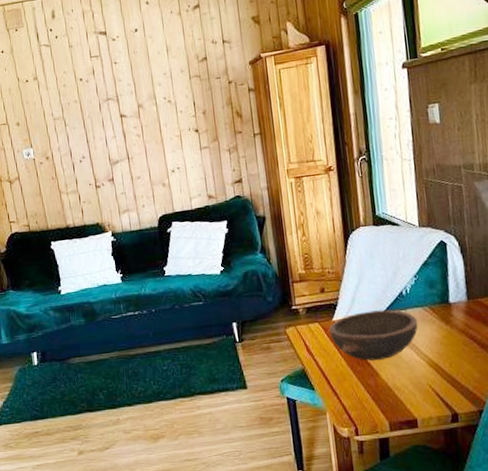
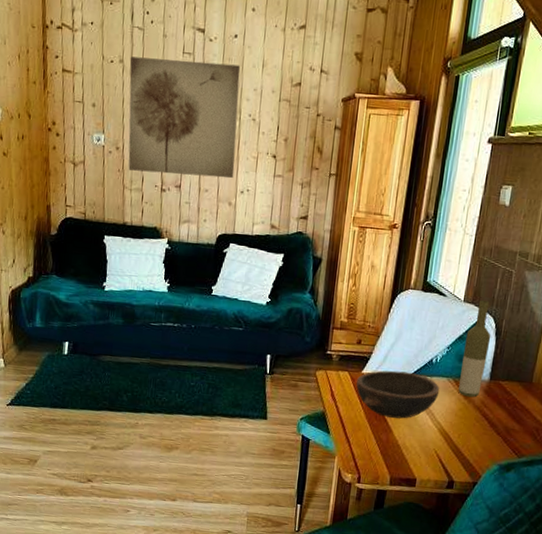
wall art: none [42,55,162,176] -> present [128,56,241,179]
bottle: none [430,221,461,323] -> present [458,301,491,398]

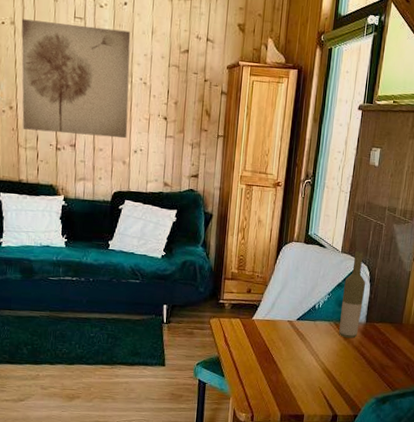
bowl: present [356,370,440,419] -> none [247,316,323,360]

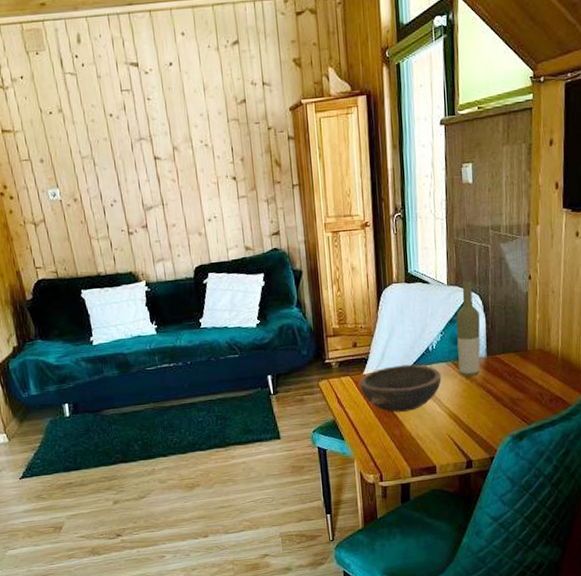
wall art: present [21,19,131,139] -> none [68,93,198,220]
bowl: none [247,316,323,360] -> present [360,364,442,413]

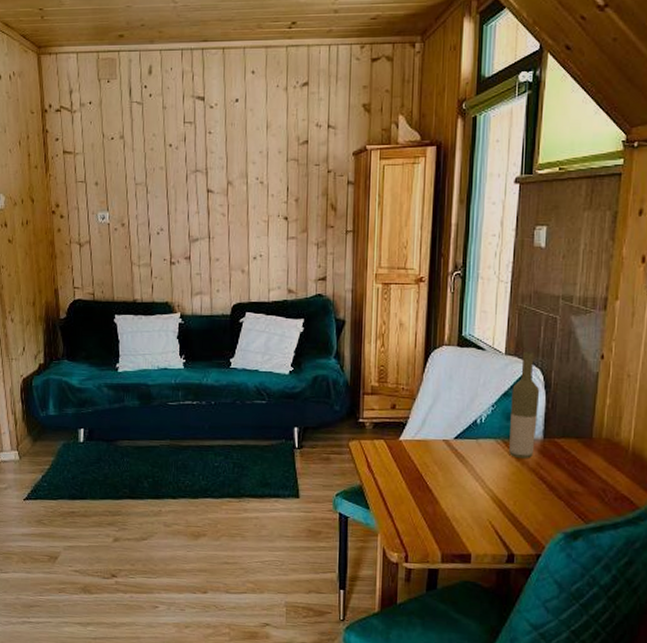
bowl: present [360,364,442,413] -> none [394,435,488,488]

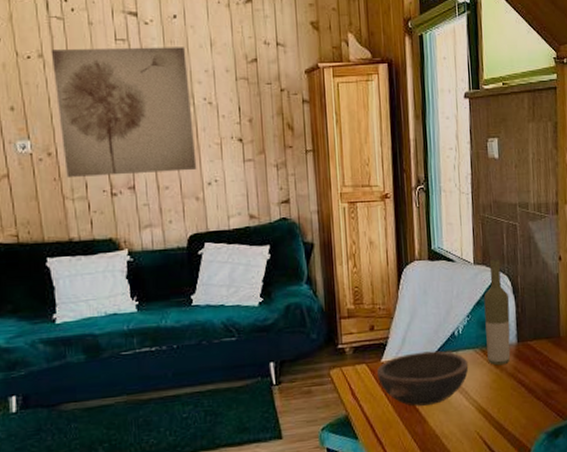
wall art: none [130,129,245,246] -> present [50,47,197,177]
bowl: none [394,435,488,488] -> present [377,350,469,407]

